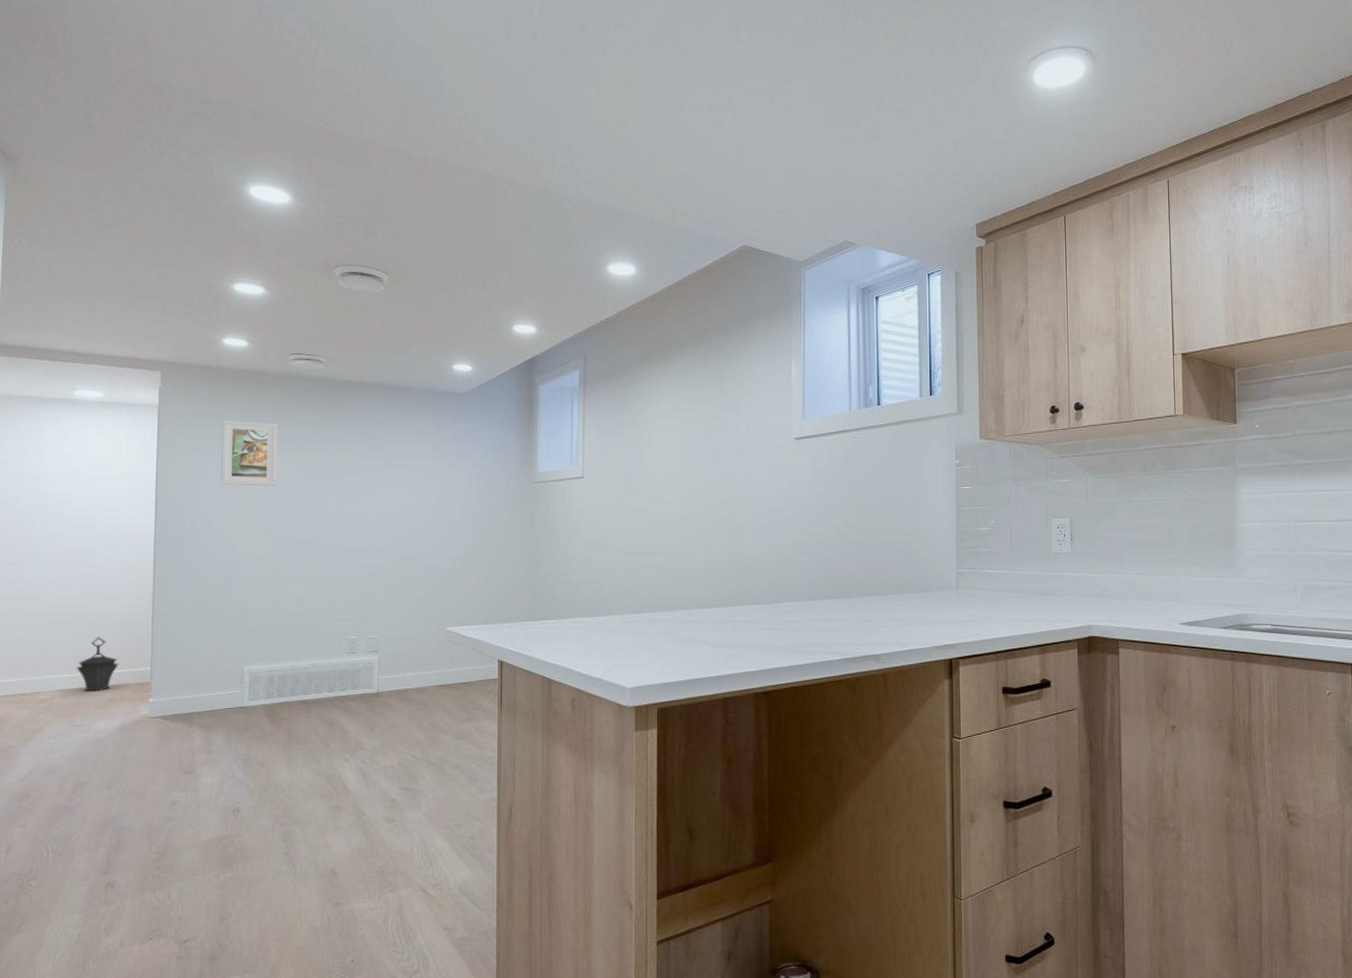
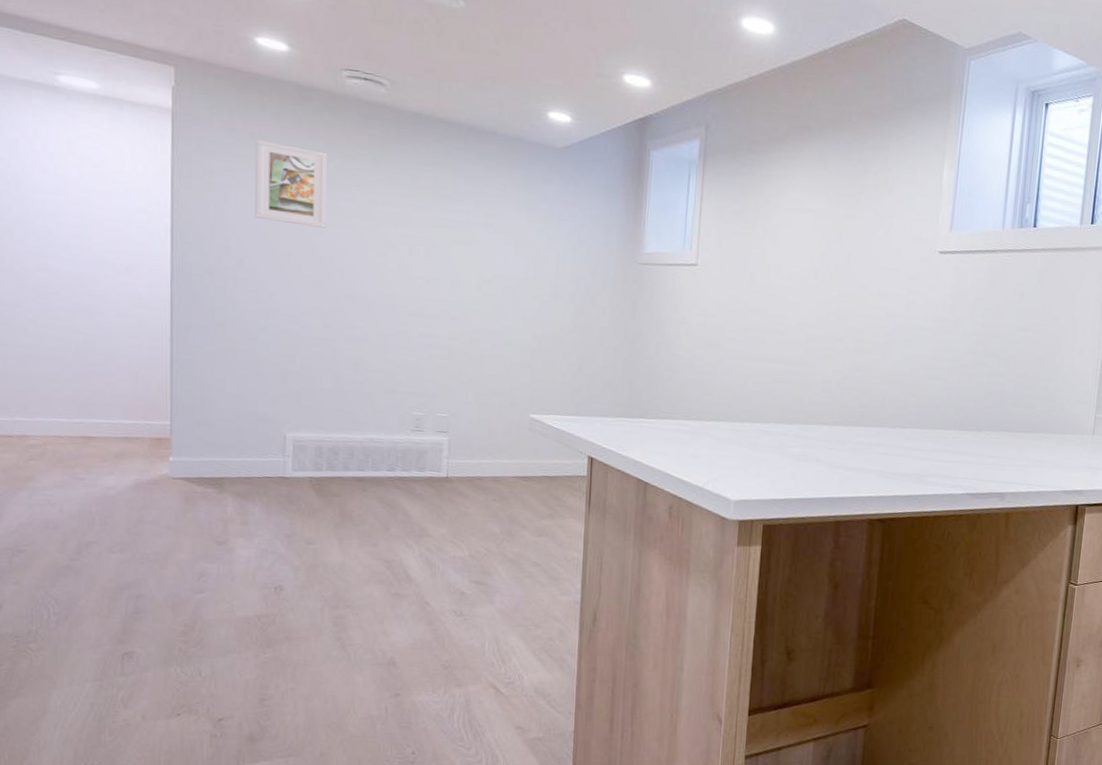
lantern: present [76,637,120,692] -> none [75,379,131,443]

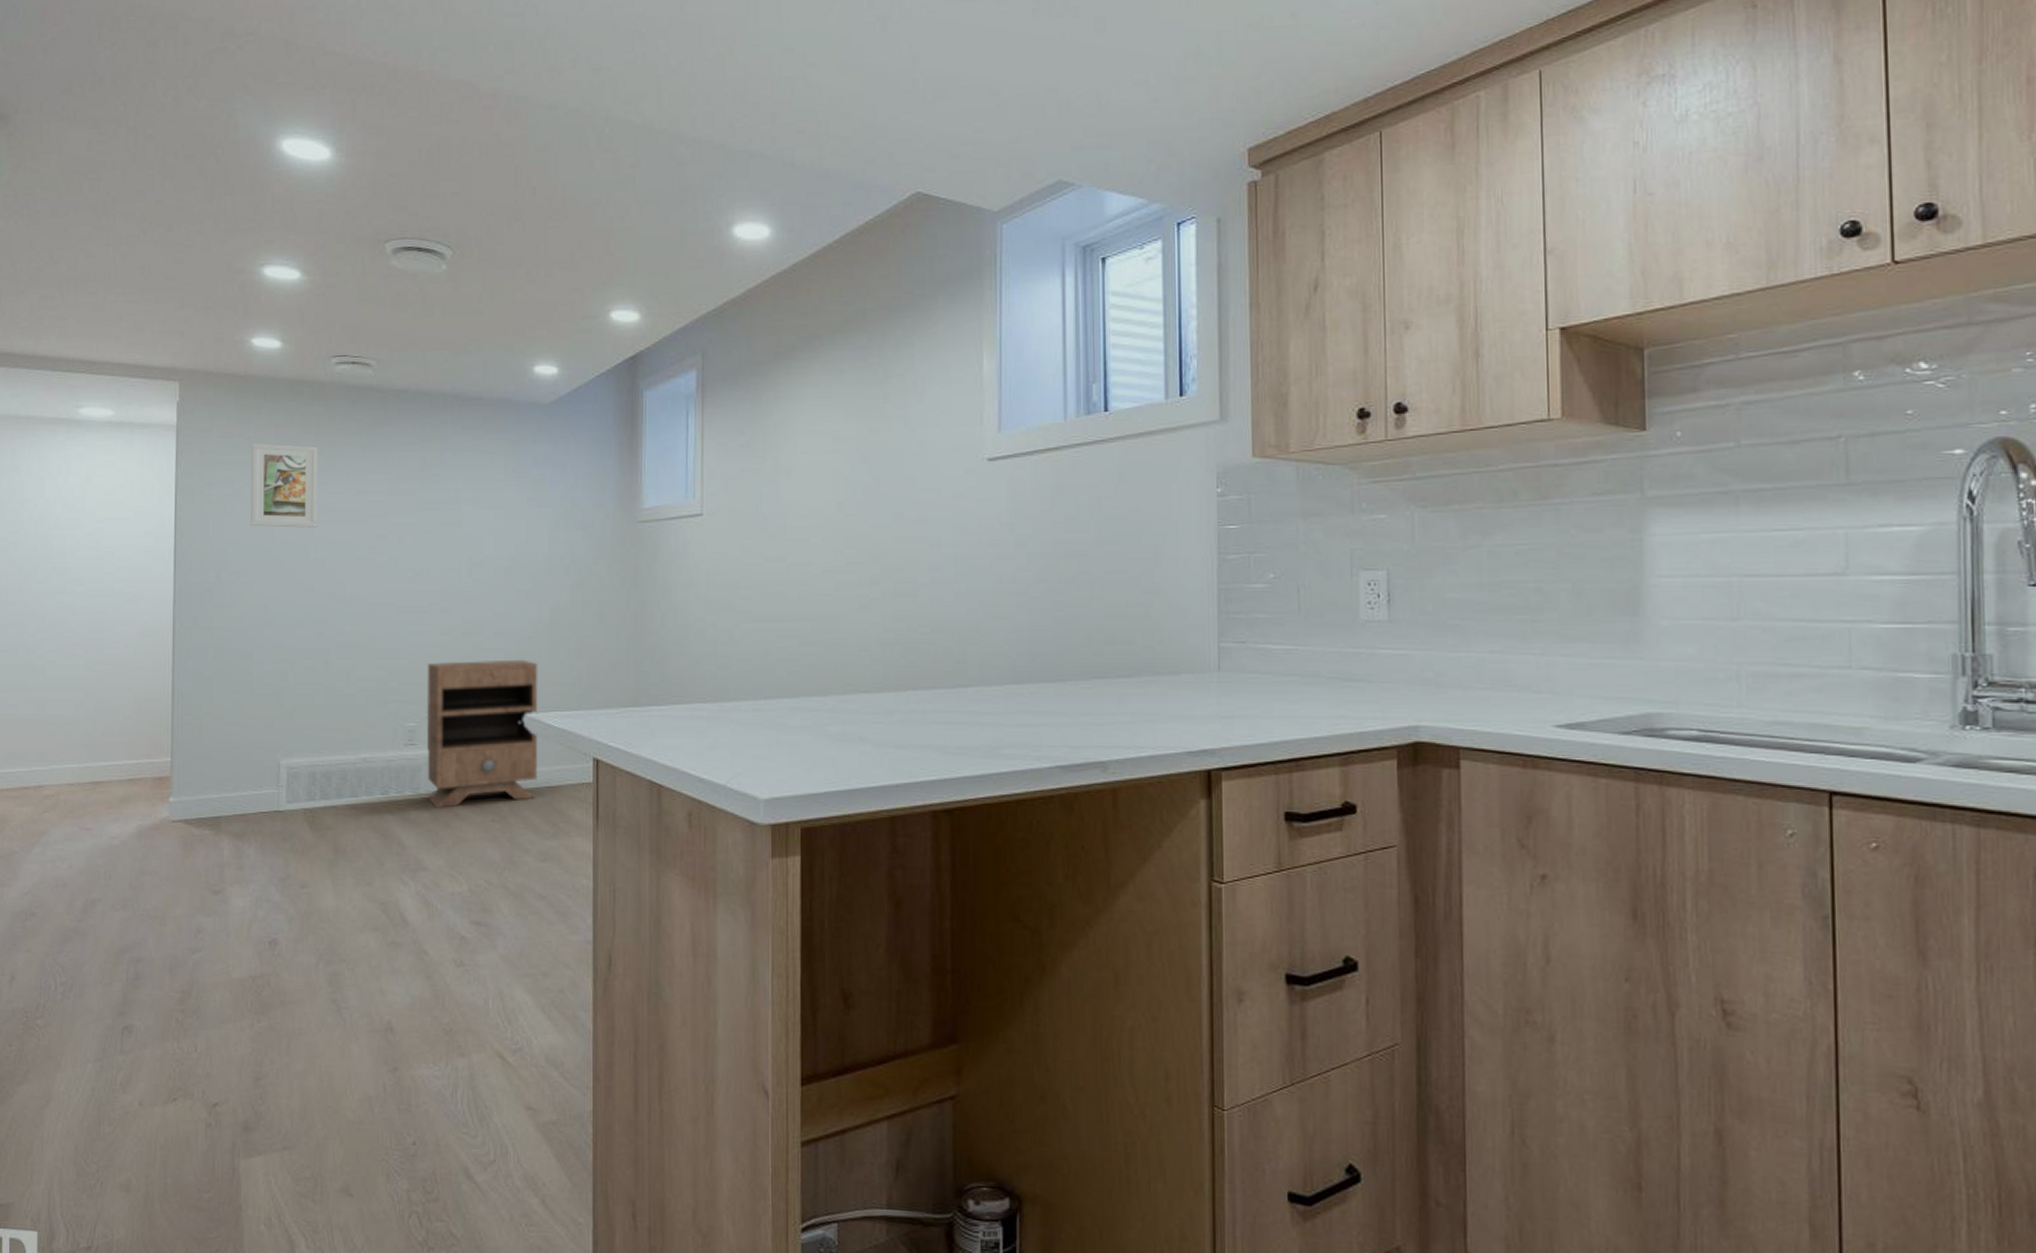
nightstand: none [433,362,541,487] -> present [426,659,538,808]

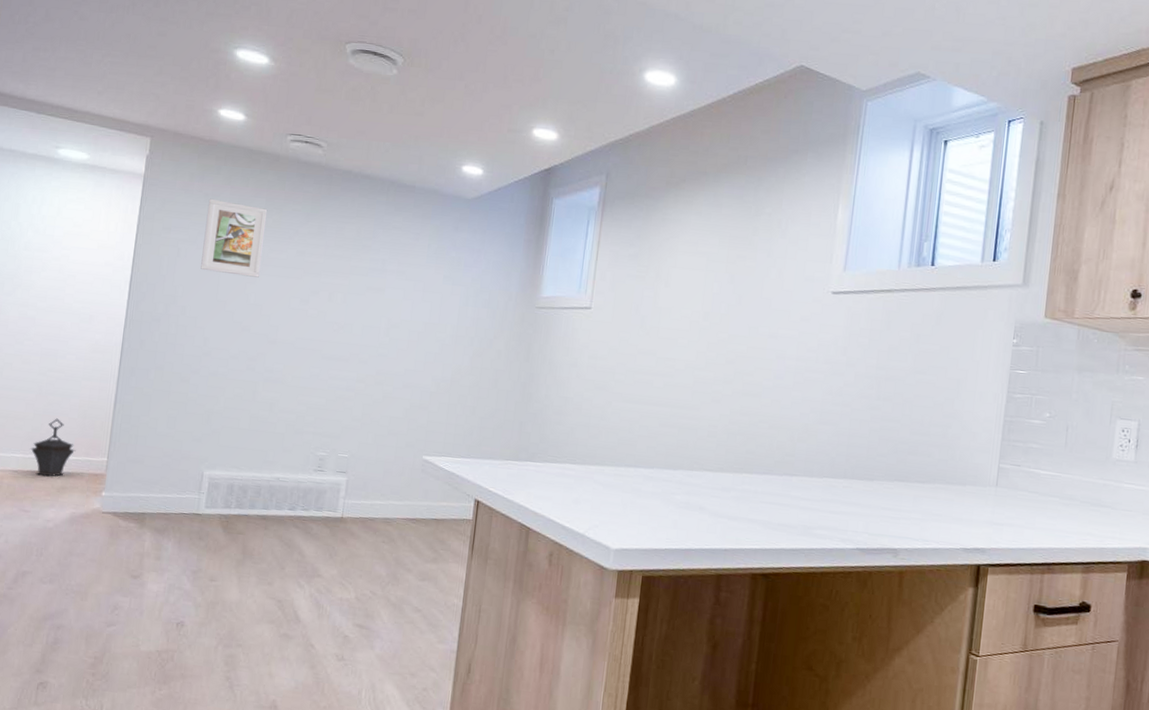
lantern: none [85,718,135,787] -> present [30,418,76,477]
nightstand: present [426,659,538,808] -> none [329,403,437,528]

